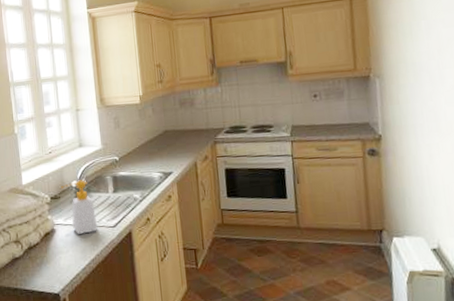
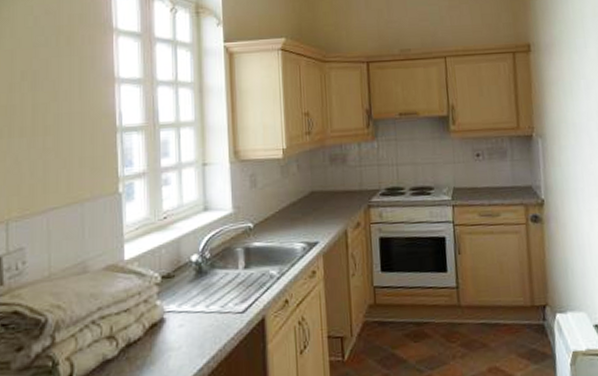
soap bottle: present [60,180,98,234] -> none [176,253,222,324]

